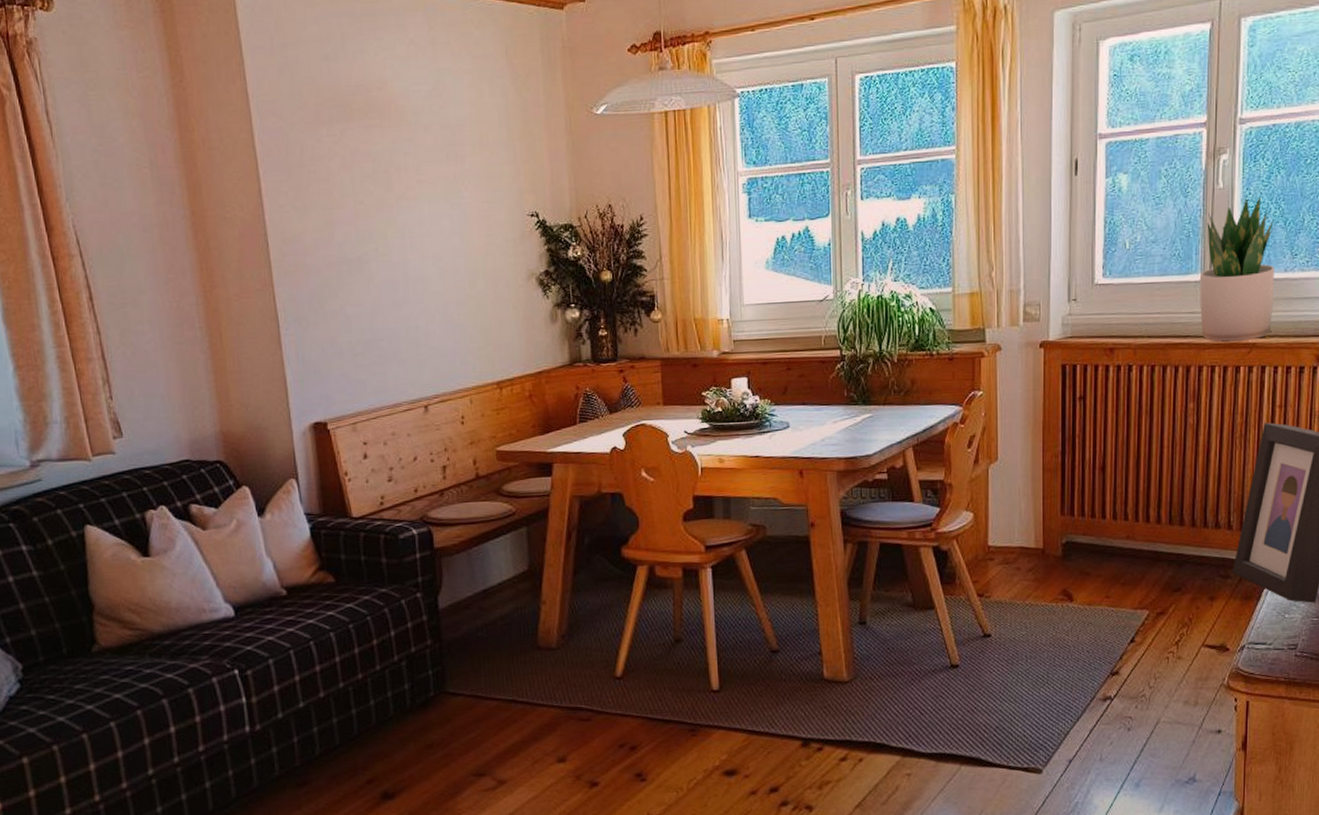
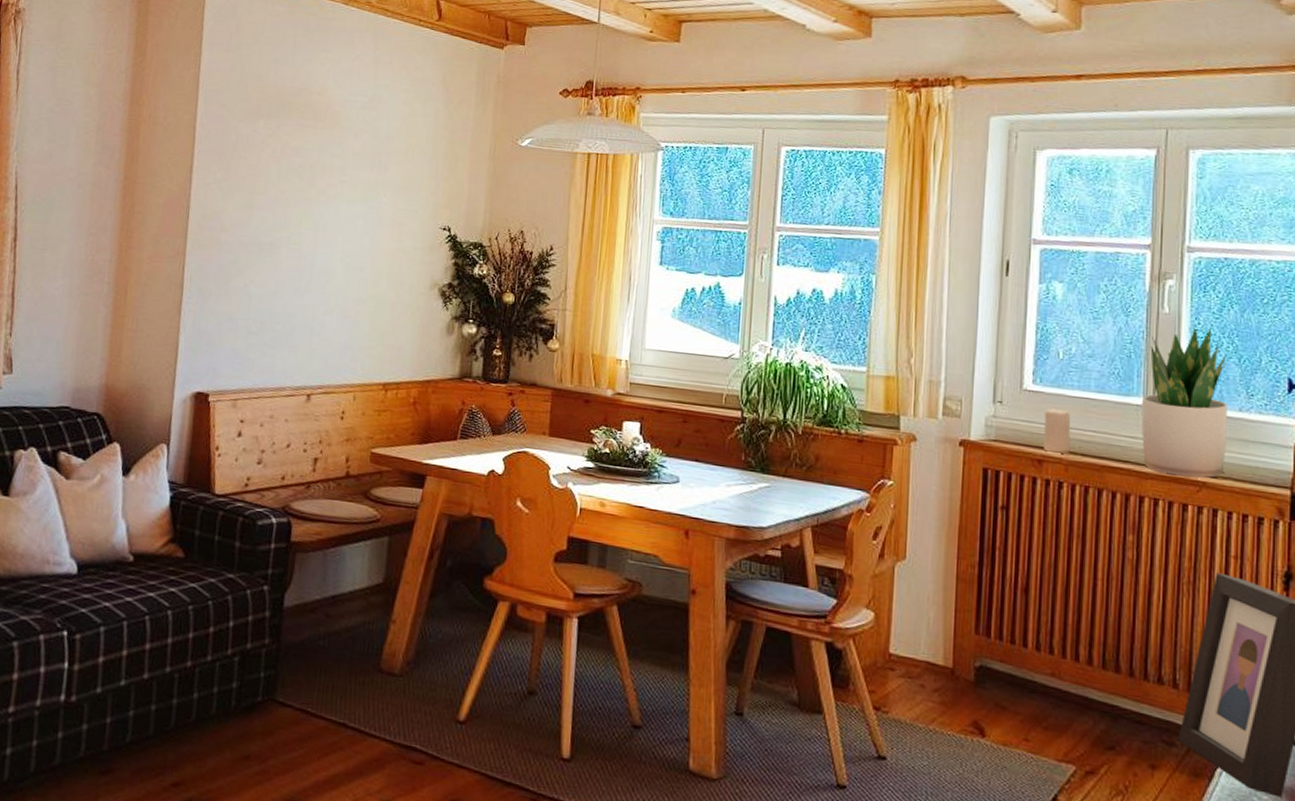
candle: none [1113,297,1138,340] -> present [1043,408,1071,454]

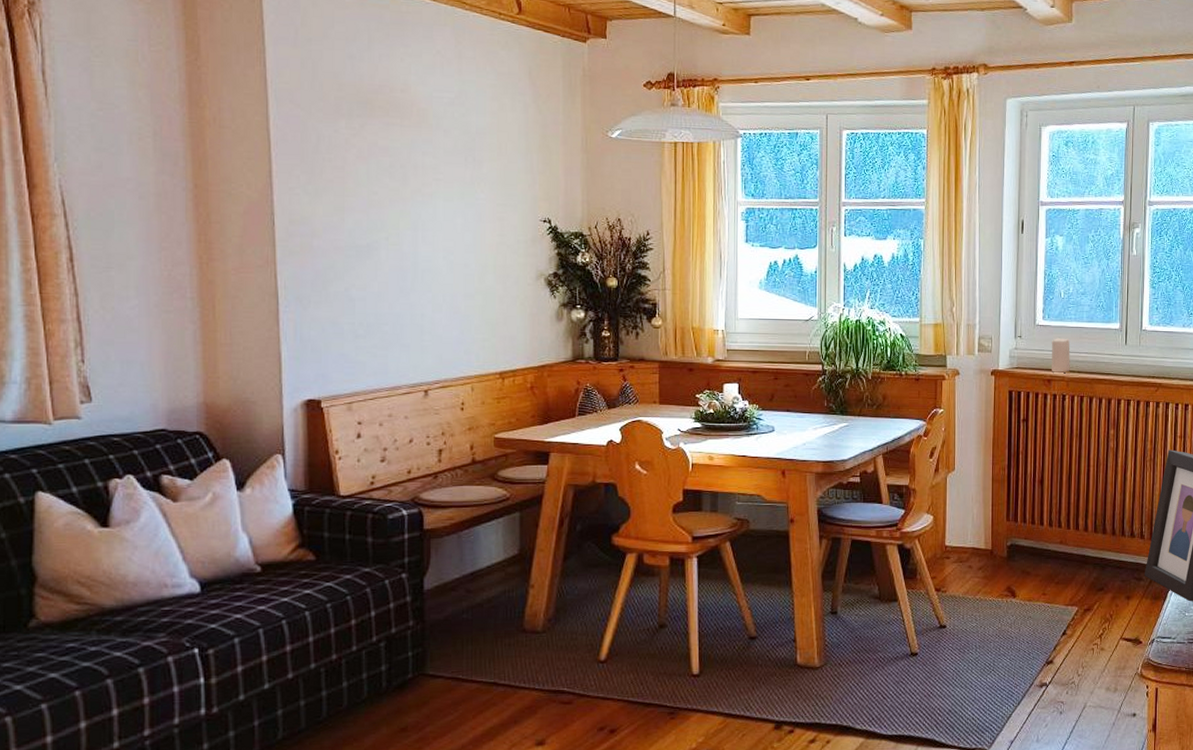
planter: present [1142,329,1227,479] -> none [1119,265,1175,382]

